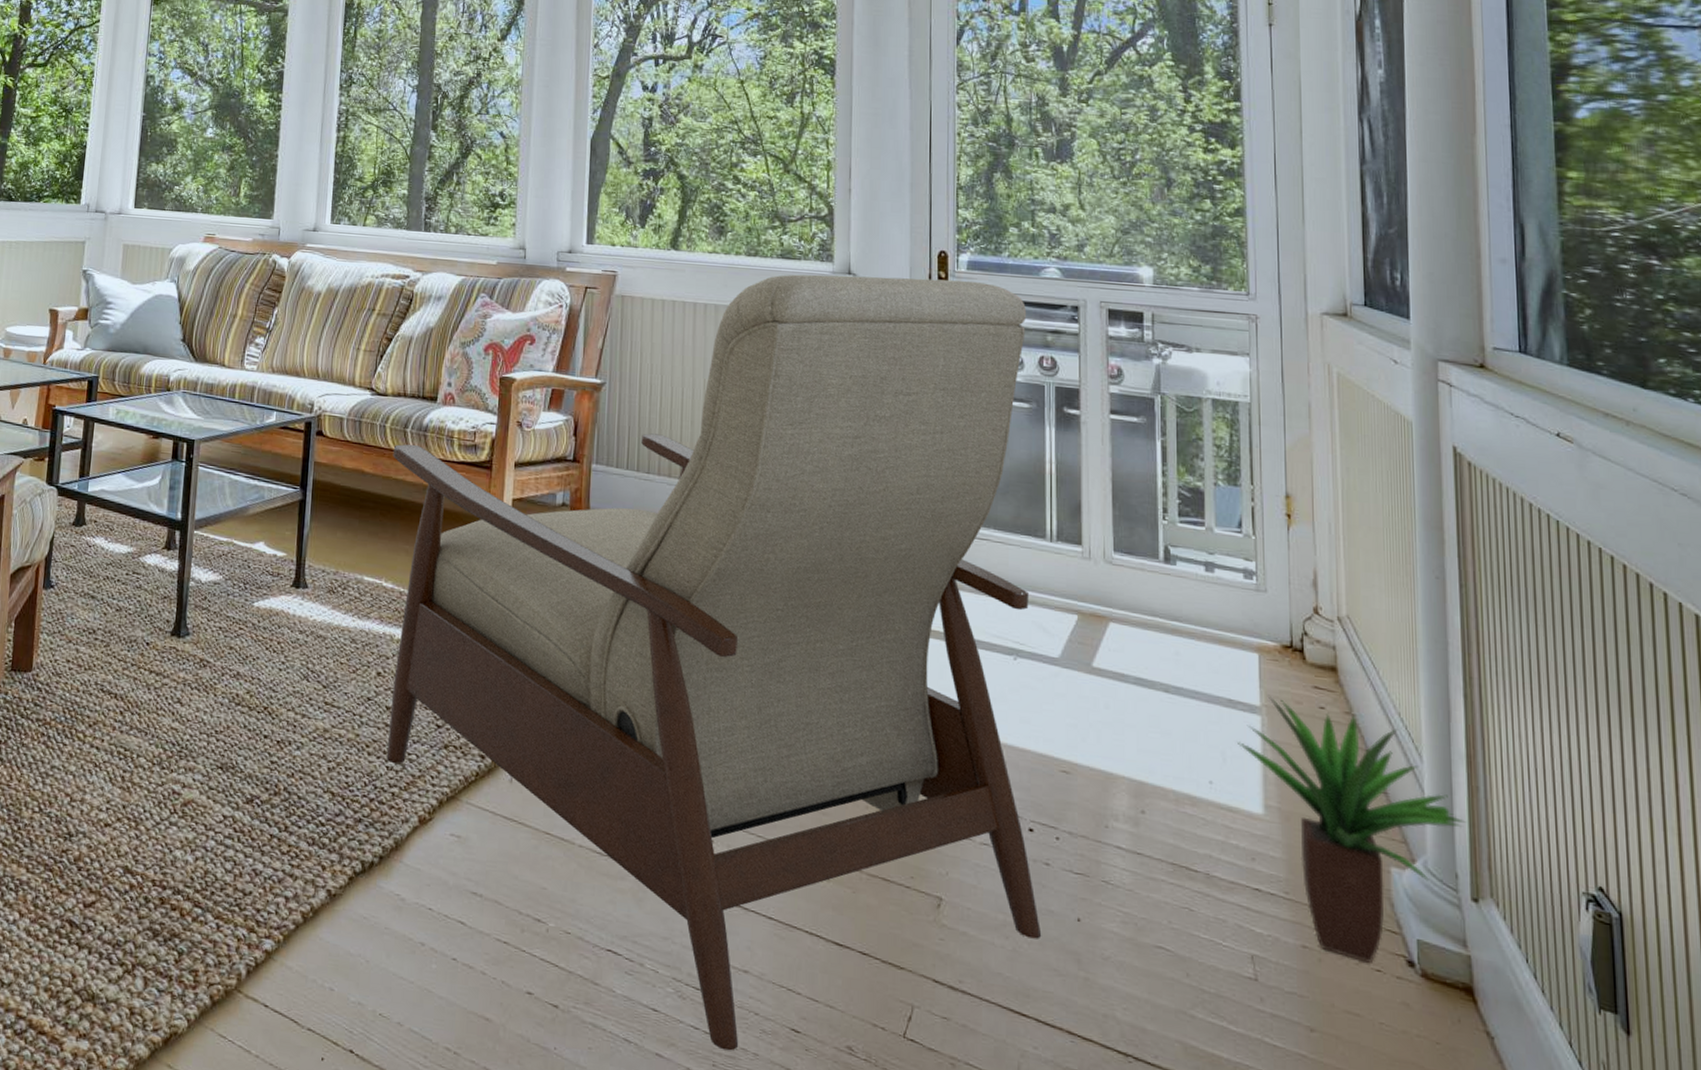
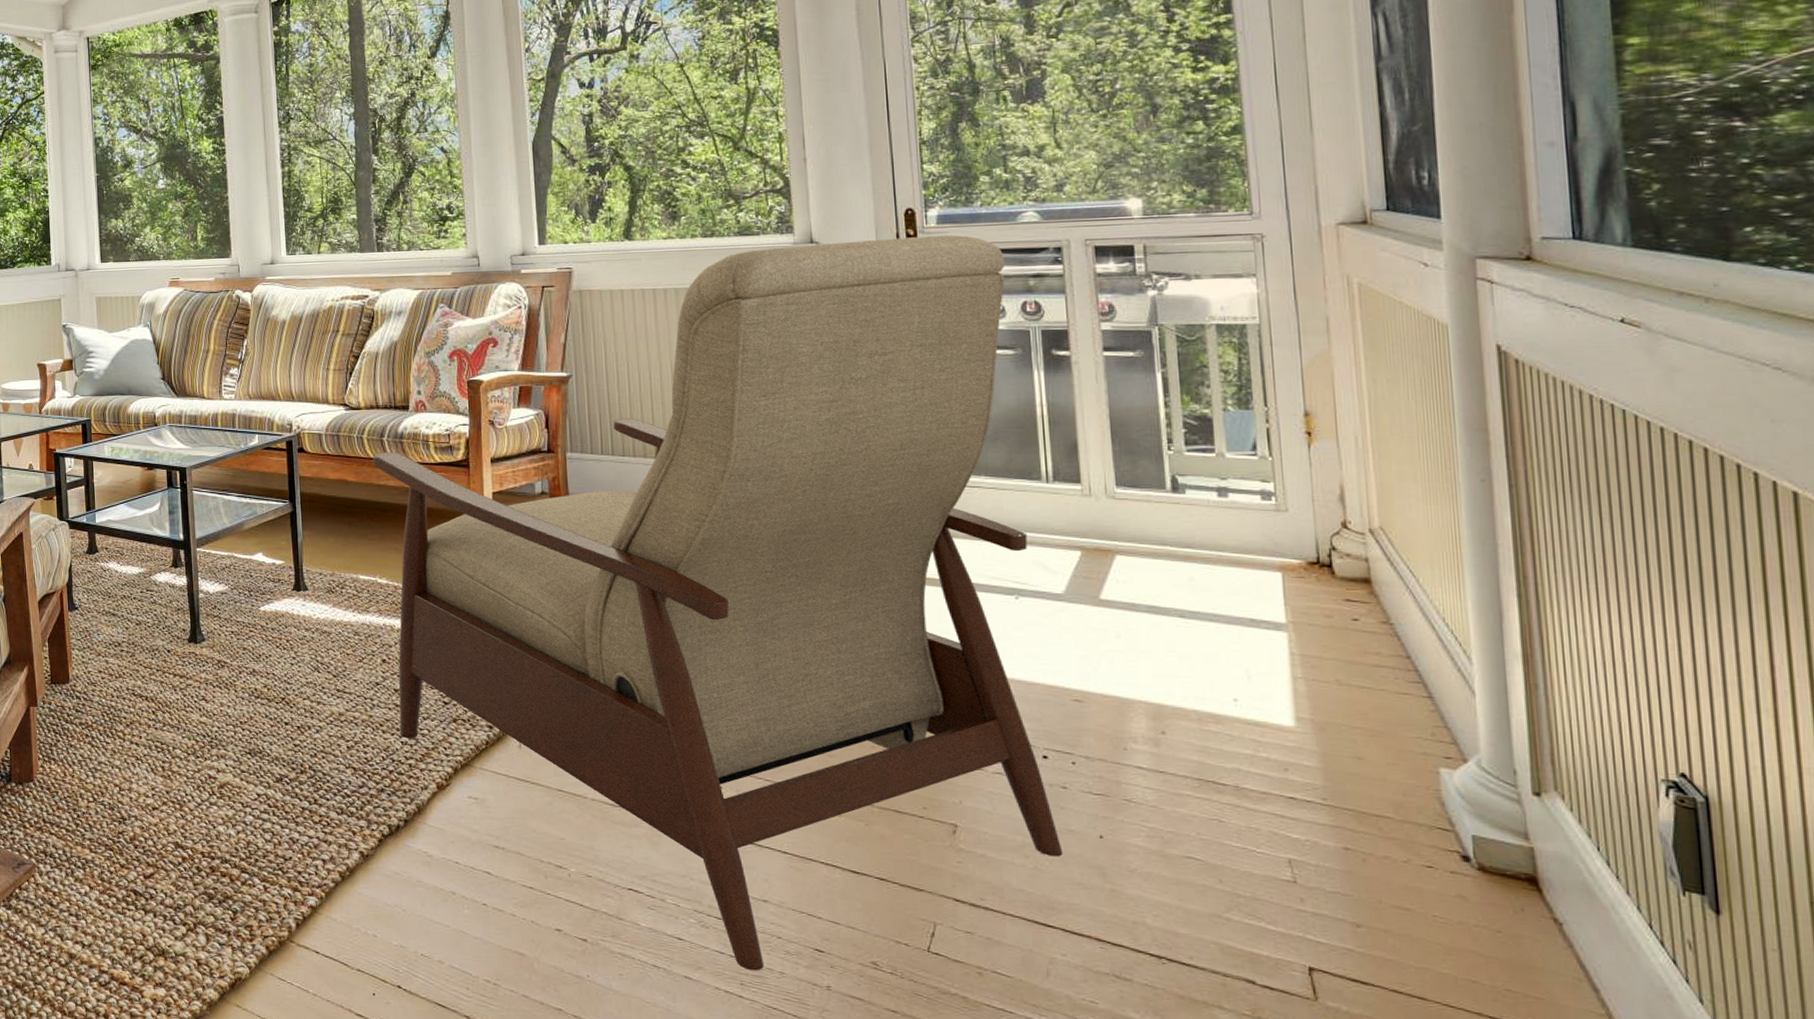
potted plant: present [1236,694,1466,963] -> none [1261,611,1524,860]

